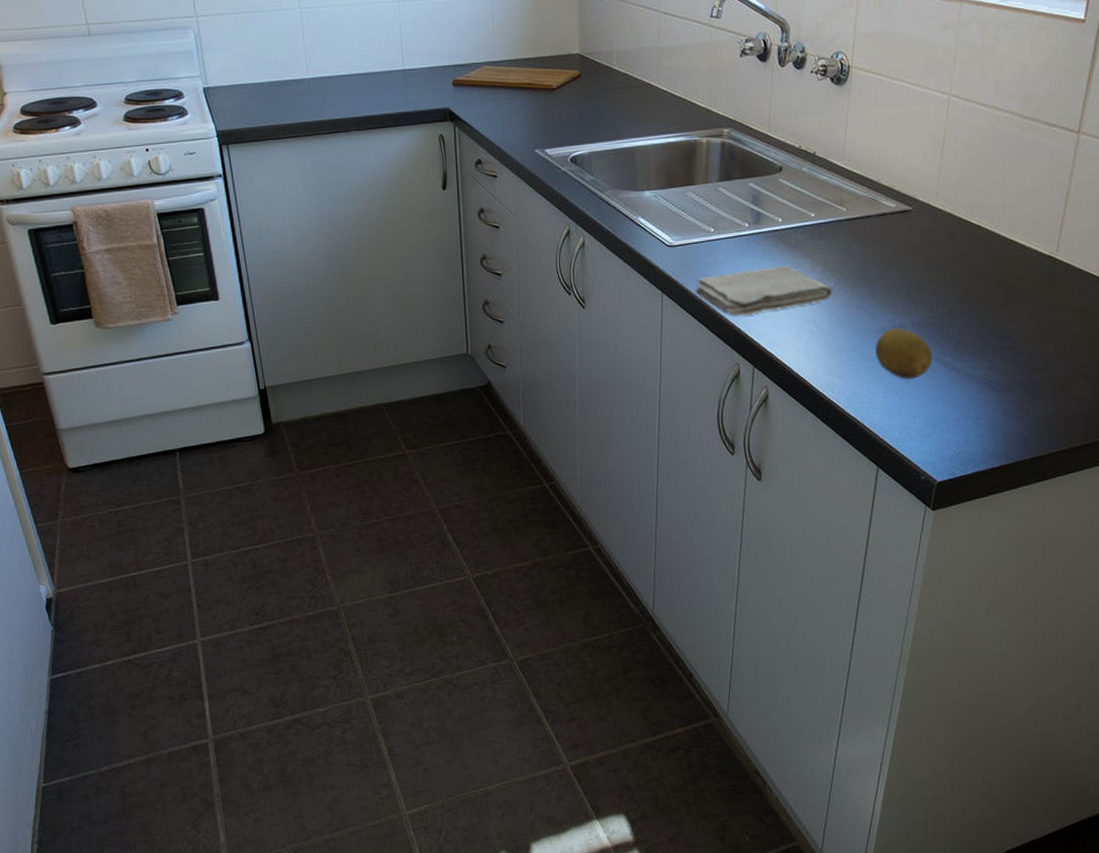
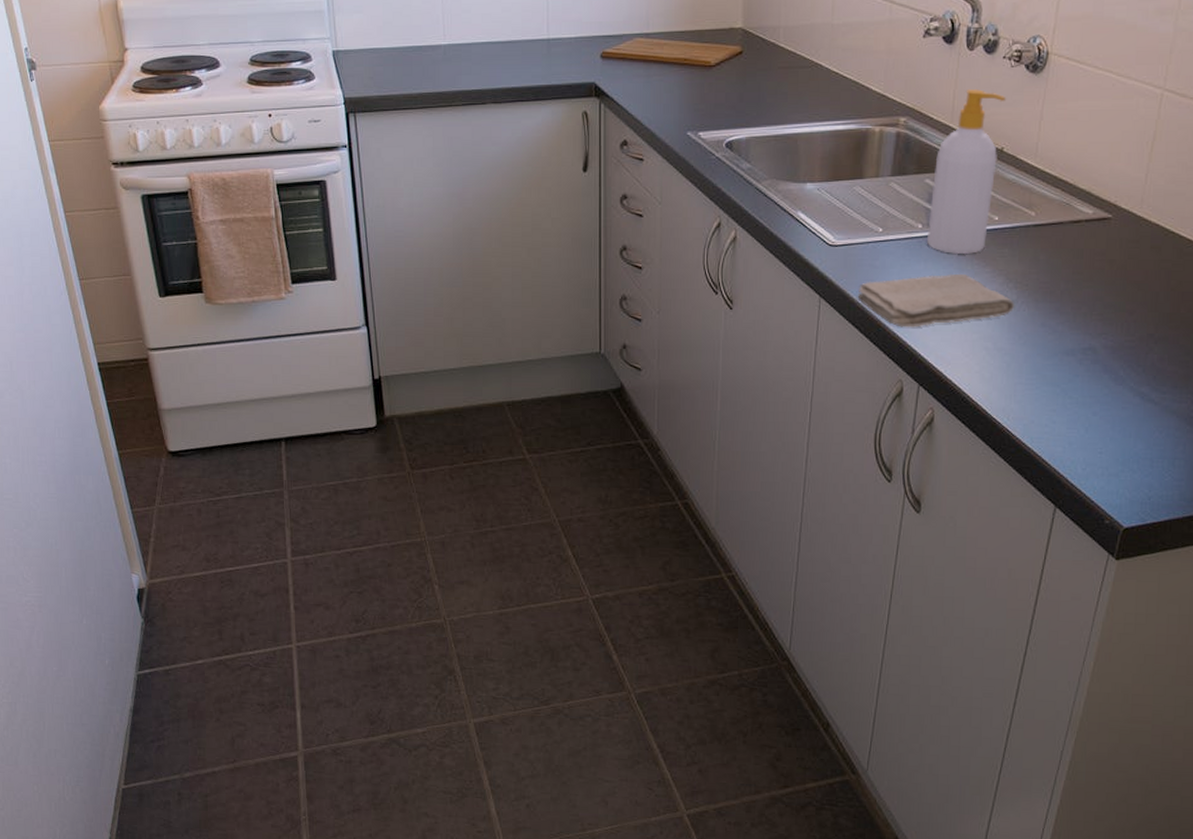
soap bottle: none [753,101,815,248] -> present [927,89,1006,254]
fruit: present [875,327,932,379] -> none [1060,350,1125,409]

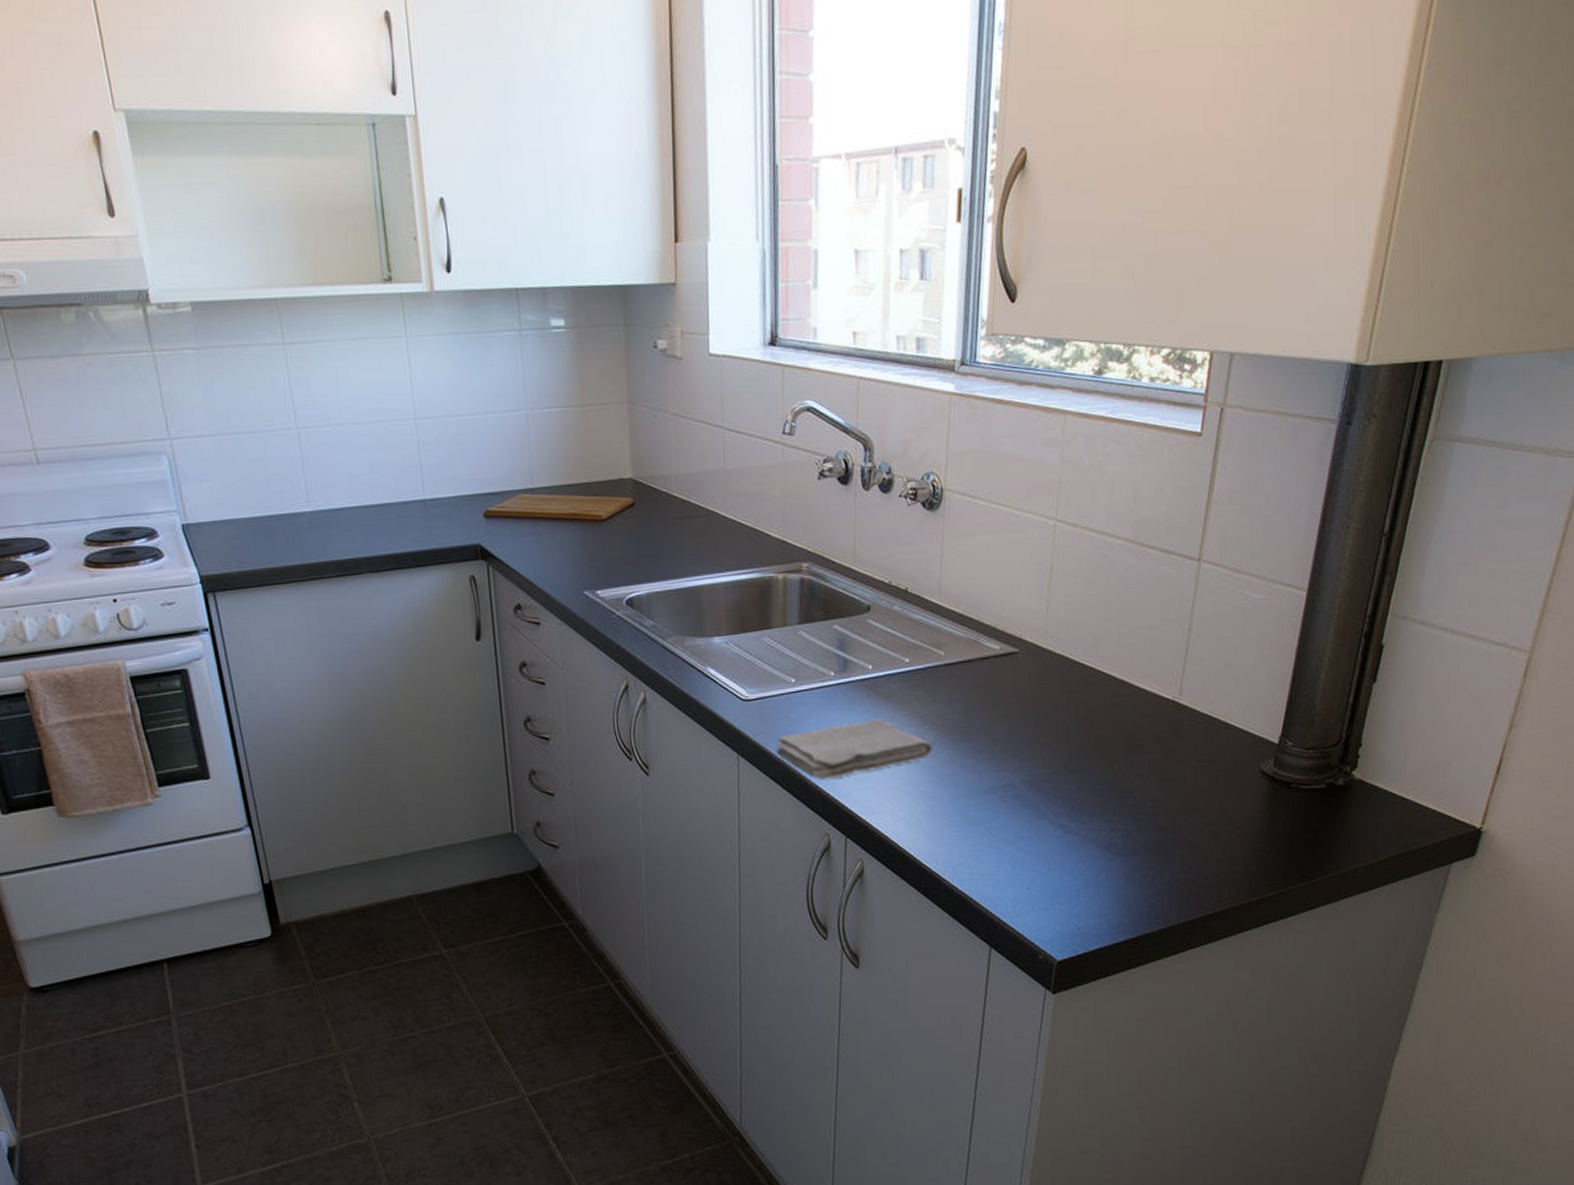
soap bottle: present [927,89,1006,254] -> none [840,530,906,700]

